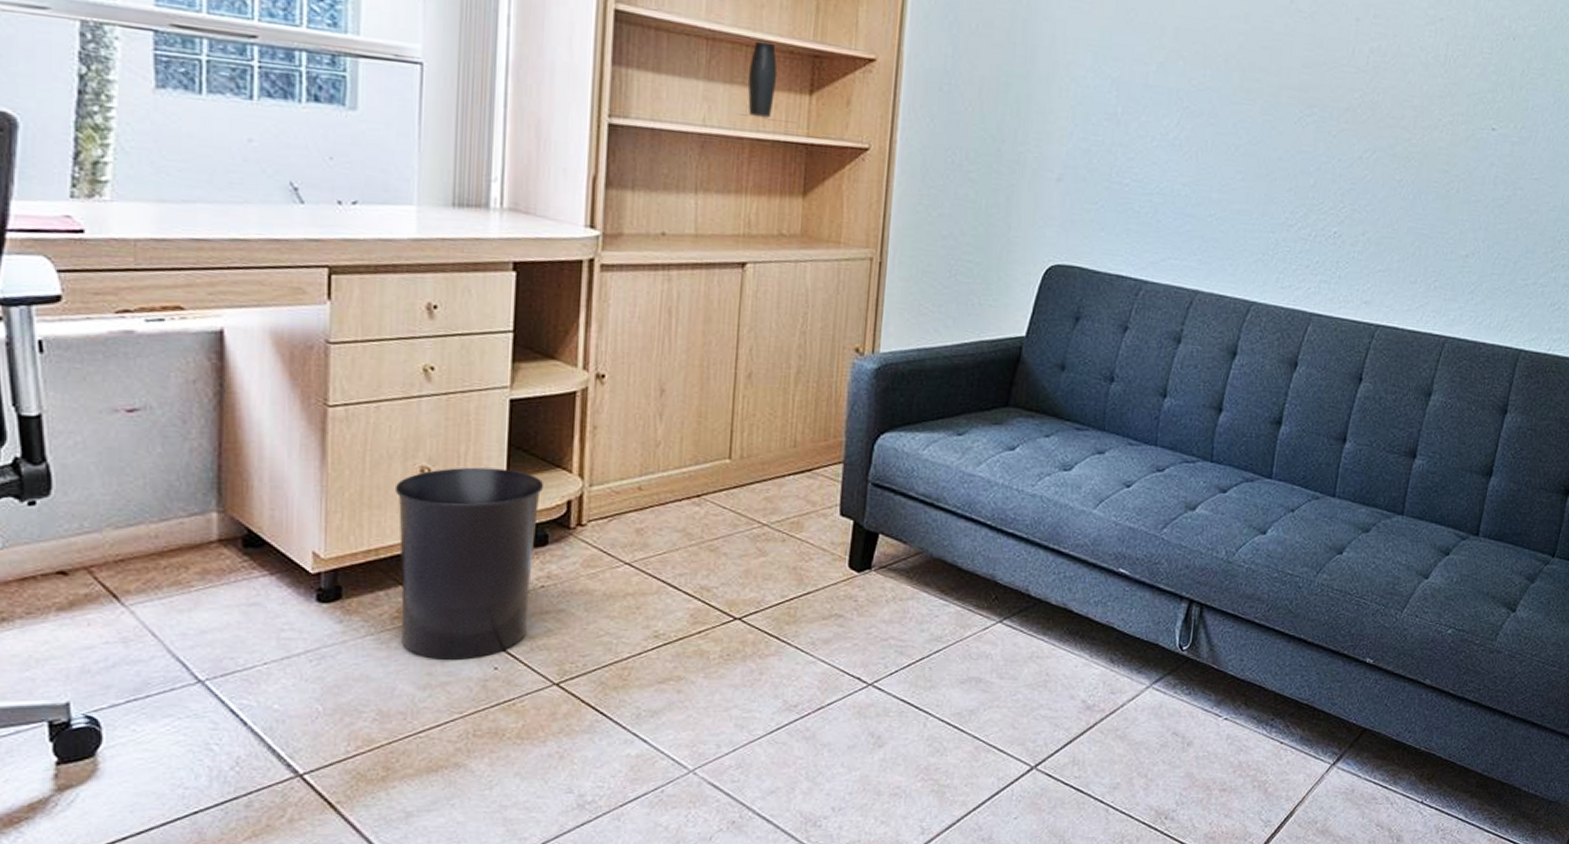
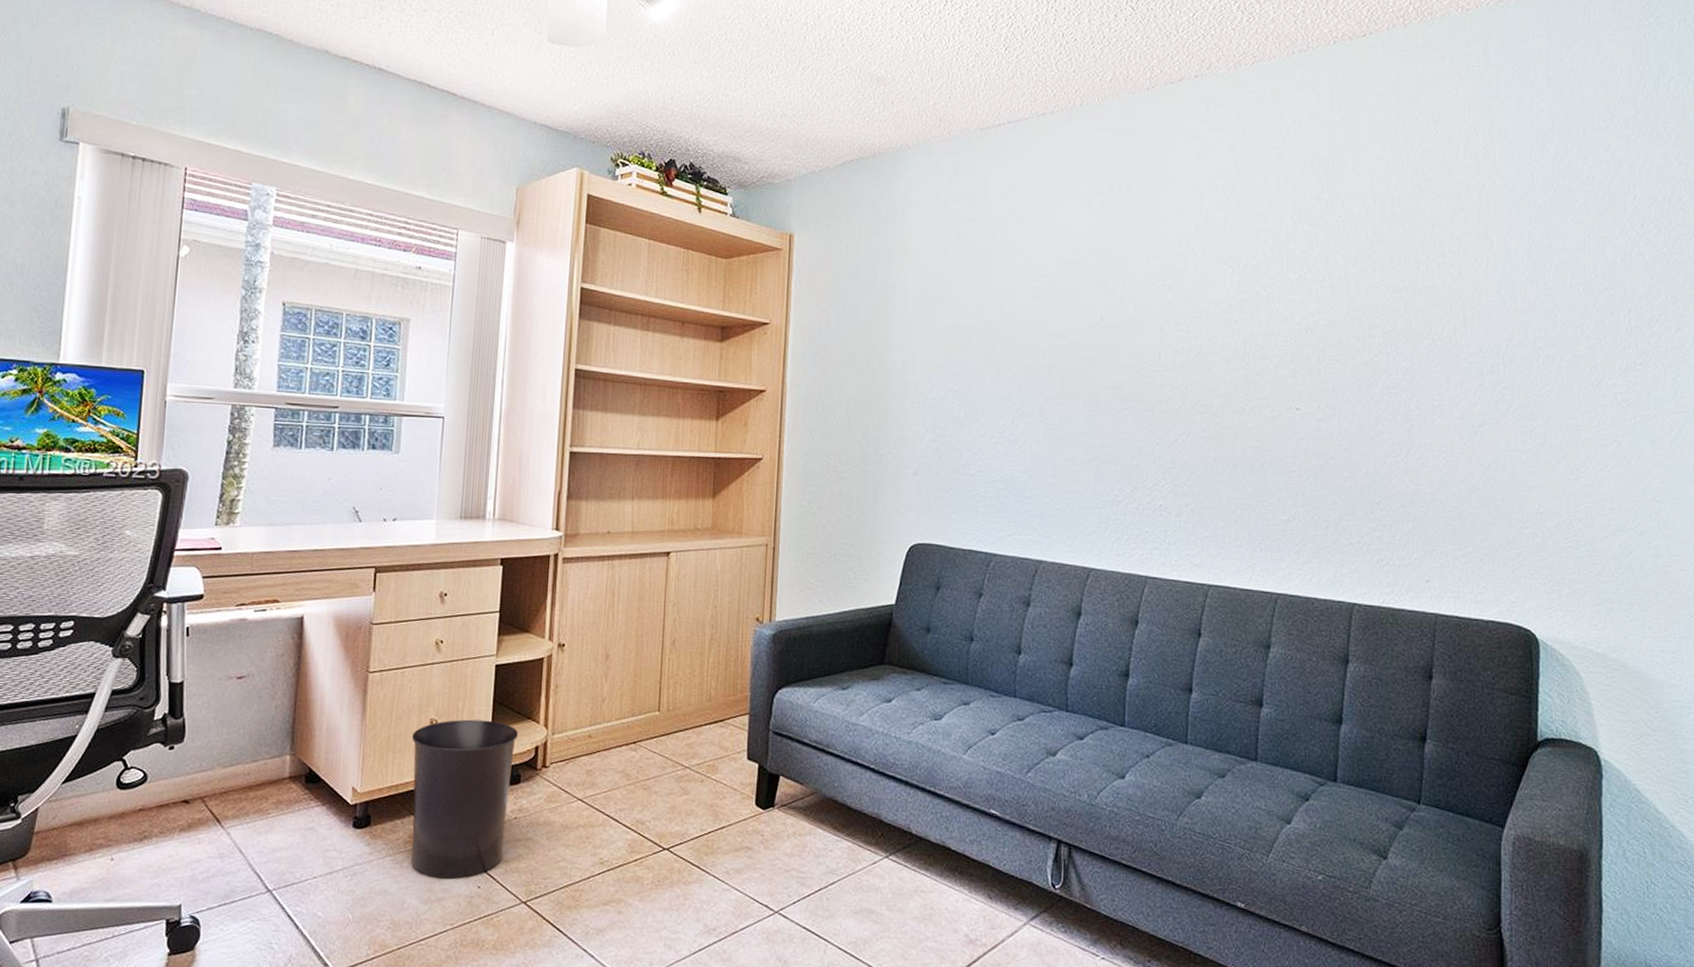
vase: present [748,39,778,118] -> none [670,382,692,440]

